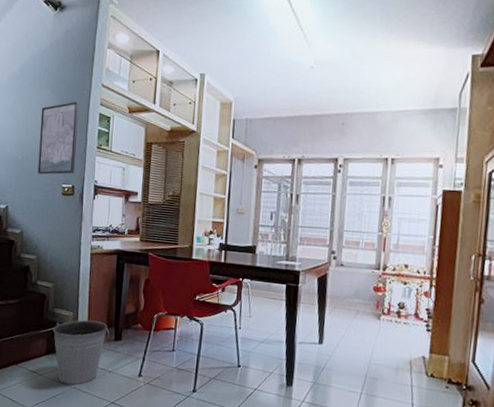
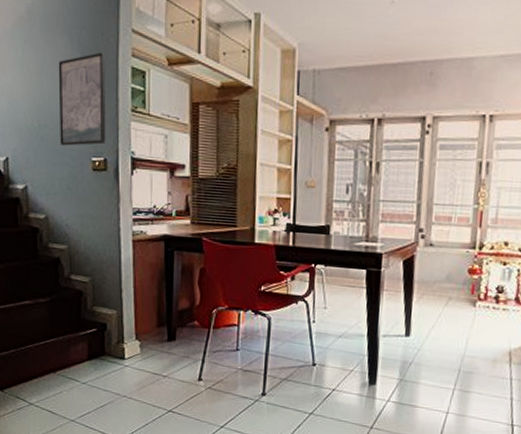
bucket: present [53,320,109,385] -> none [94,318,161,393]

